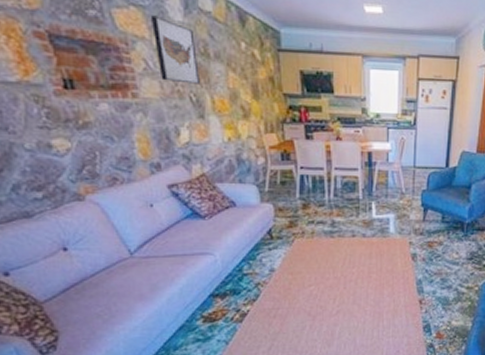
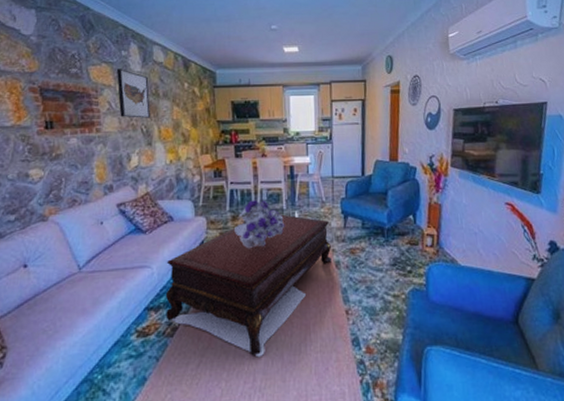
coffee table: none [230,204,408,342] -> present [166,214,331,358]
bouquet: none [306,188,361,239] -> present [235,200,285,249]

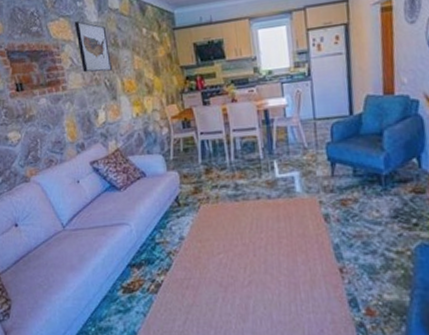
coffee table: present [166,214,331,358] -> none [143,164,319,316]
bouquet: present [235,200,285,249] -> none [209,150,264,204]

